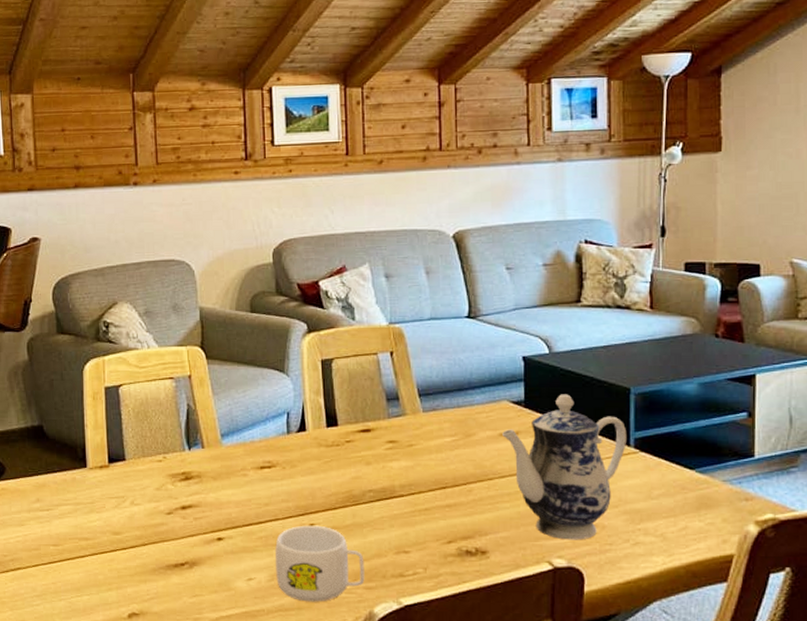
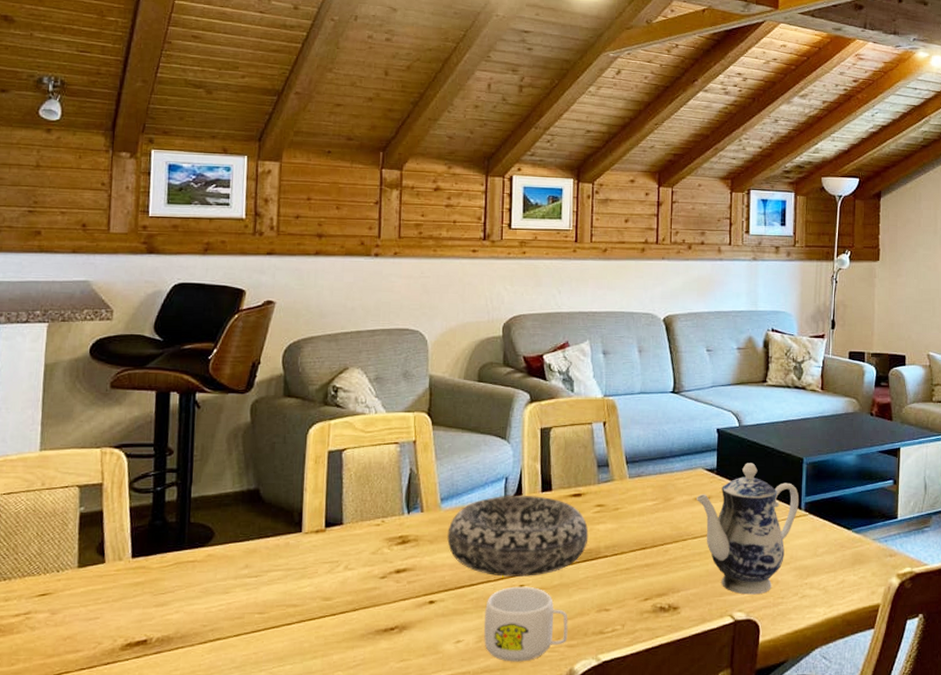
decorative bowl: none [230,430,381,515] -> present [447,495,589,577]

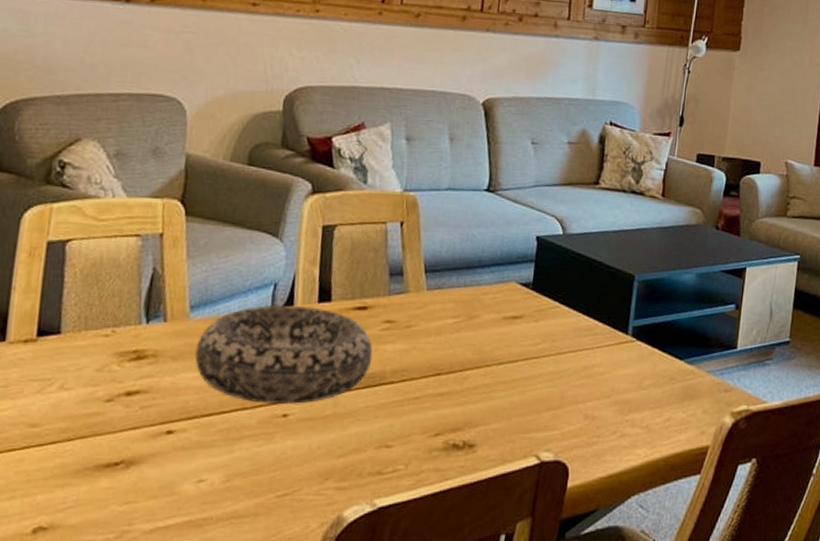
mug: present [484,586,568,662] -> none [233,415,340,507]
teapot: present [697,463,800,595] -> none [506,278,627,432]

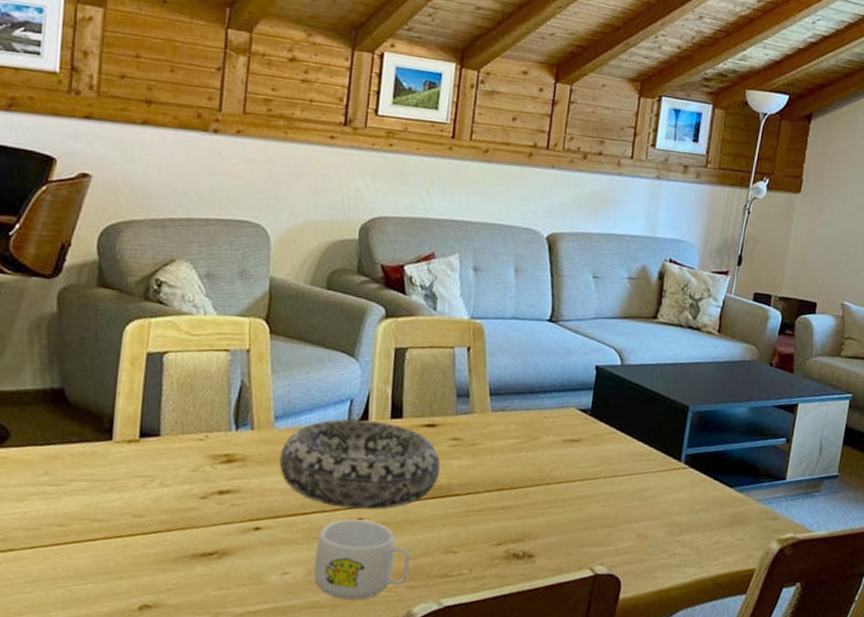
mug: none [233,415,340,507] -> present [314,519,410,600]

